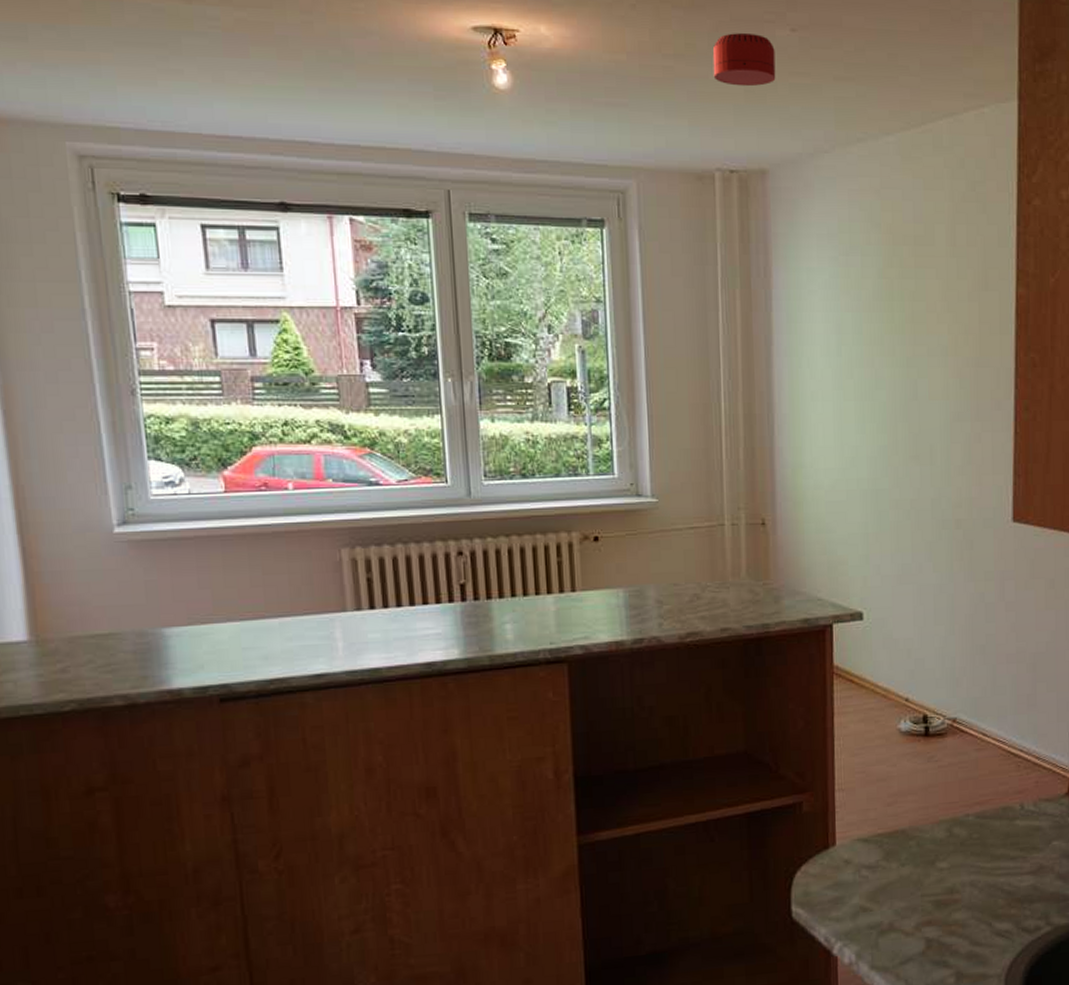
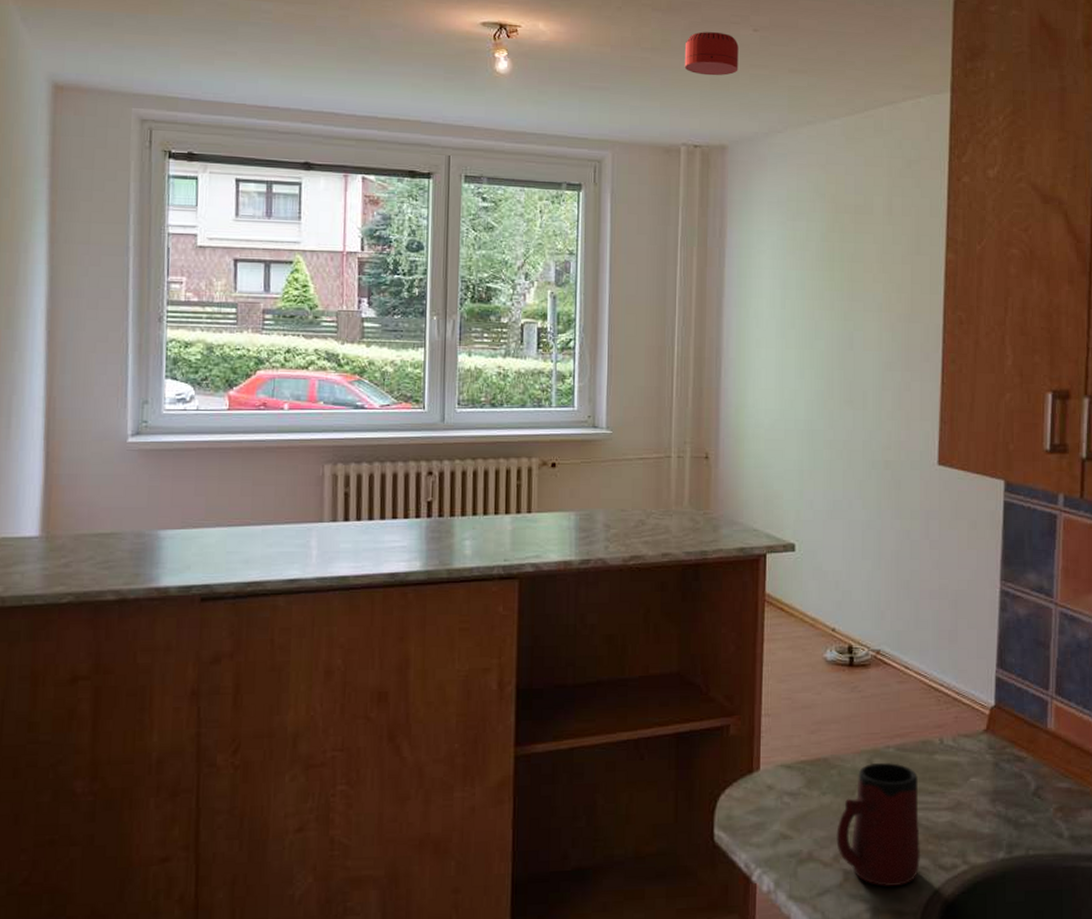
mug: none [917,830,1004,952] -> present [836,762,921,886]

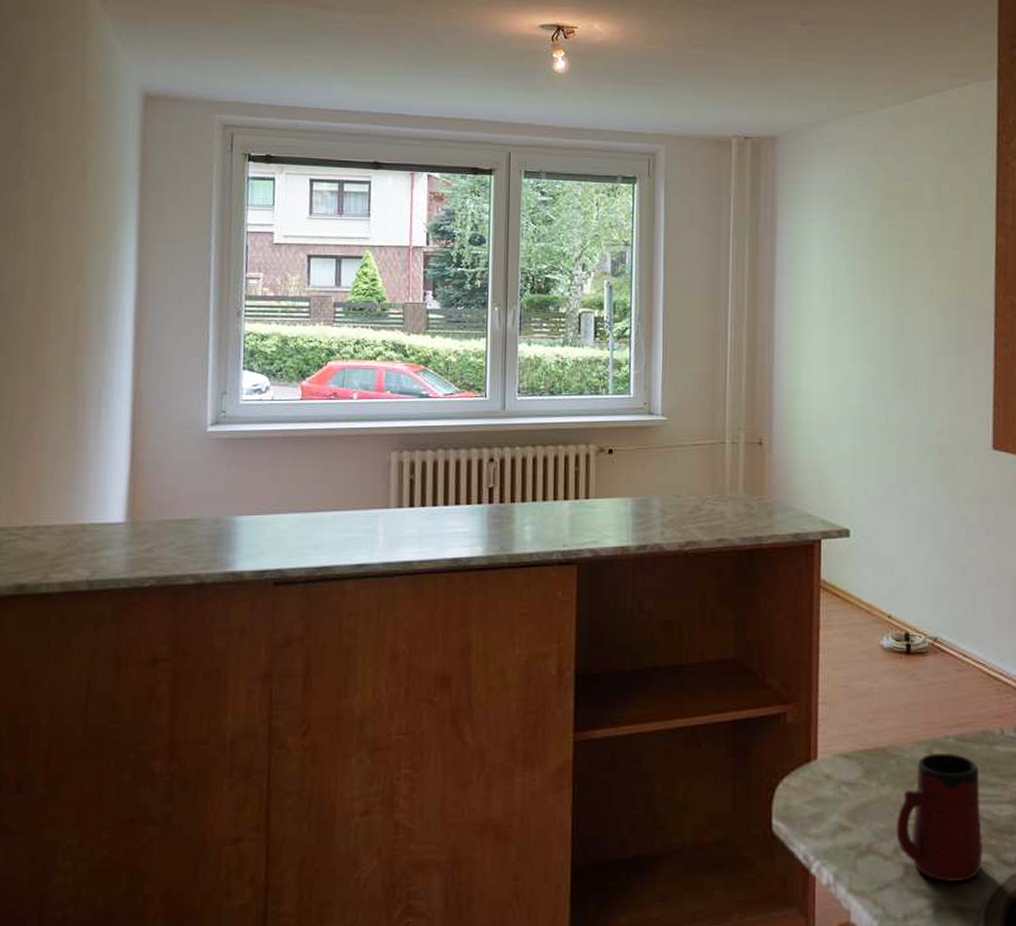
smoke detector: present [684,32,739,76] -> none [734,27,787,70]

